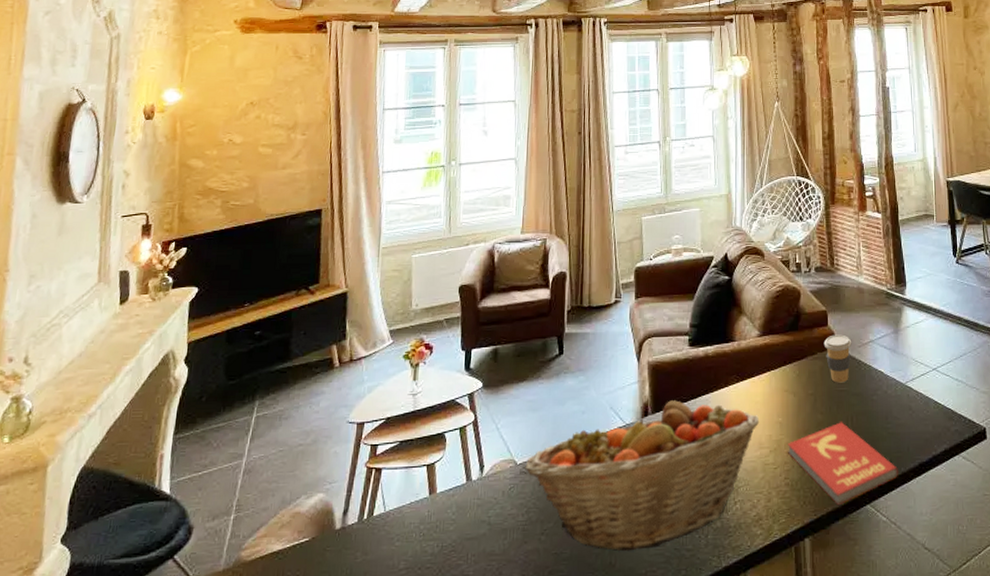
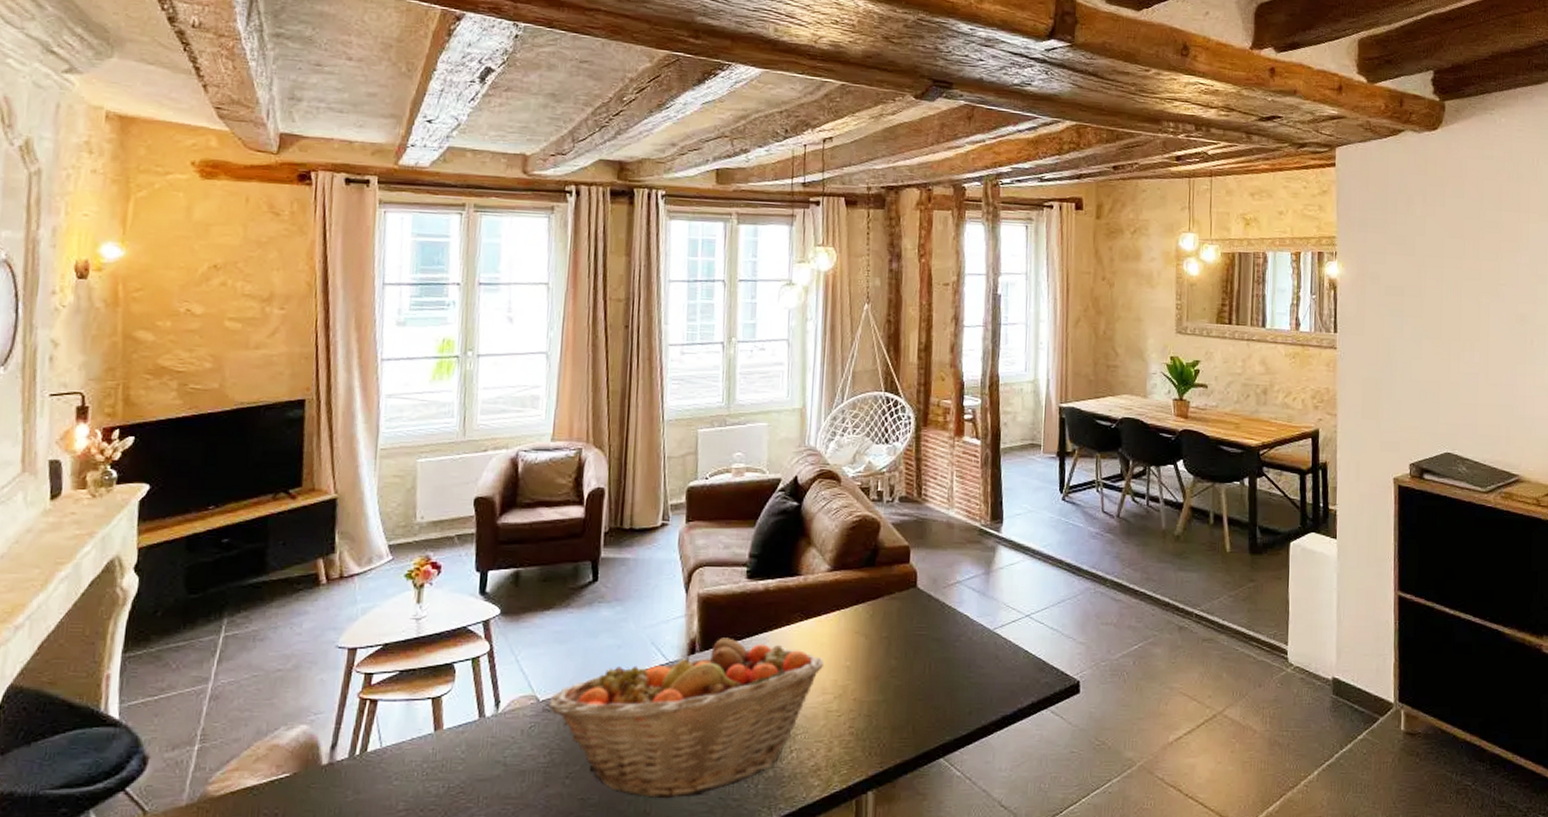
book: present [787,422,898,506] -> none [854,669,978,758]
coffee cup: present [823,334,852,383] -> none [903,573,936,626]

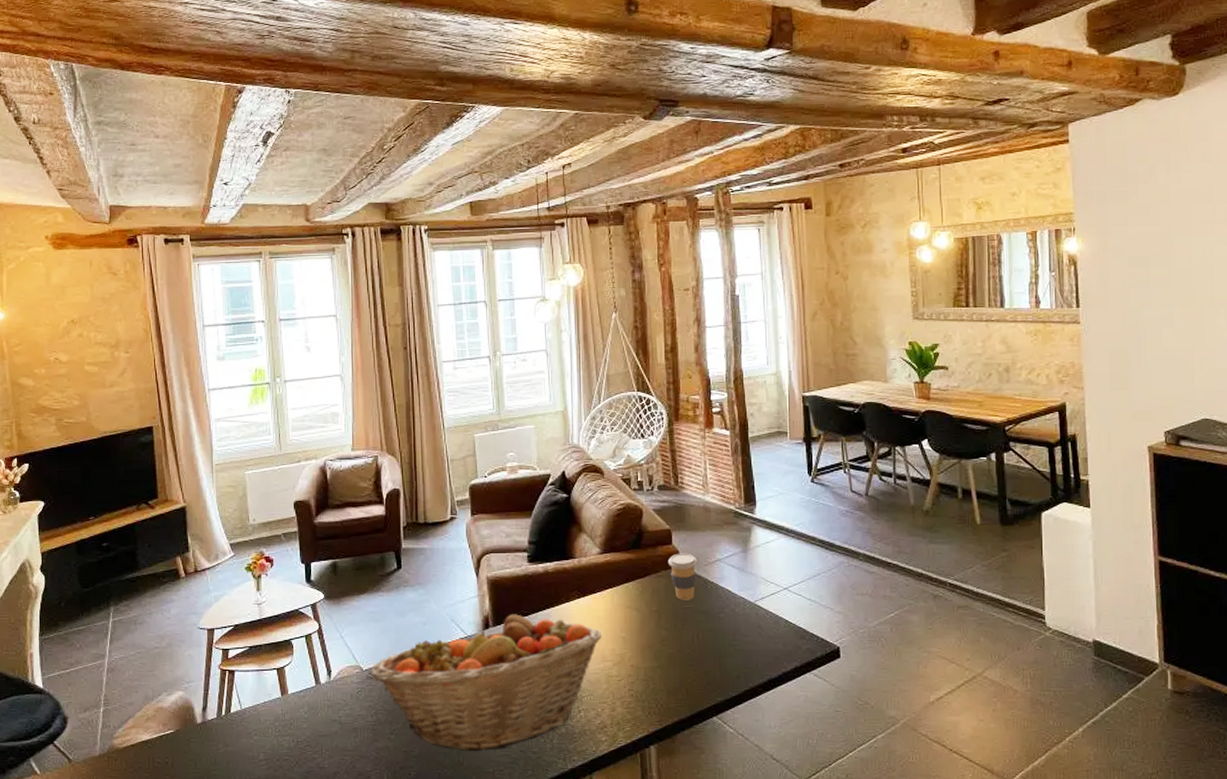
coffee cup: none [903,573,936,626] -> present [667,553,698,601]

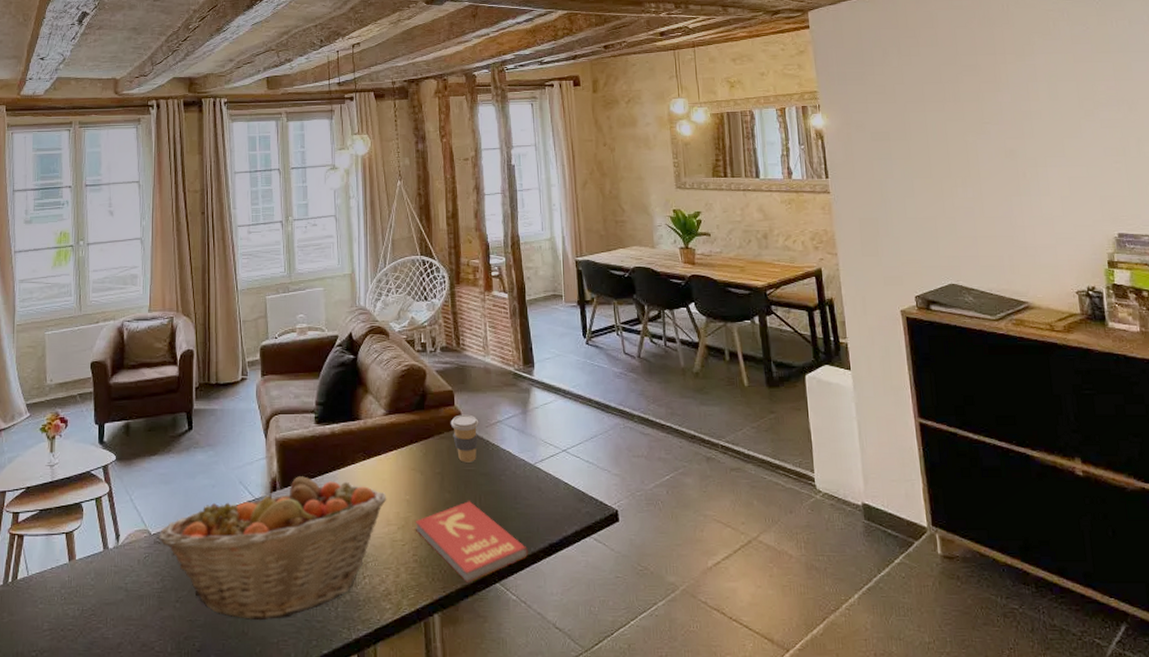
book: none [630,638,746,717] -> present [414,501,528,583]

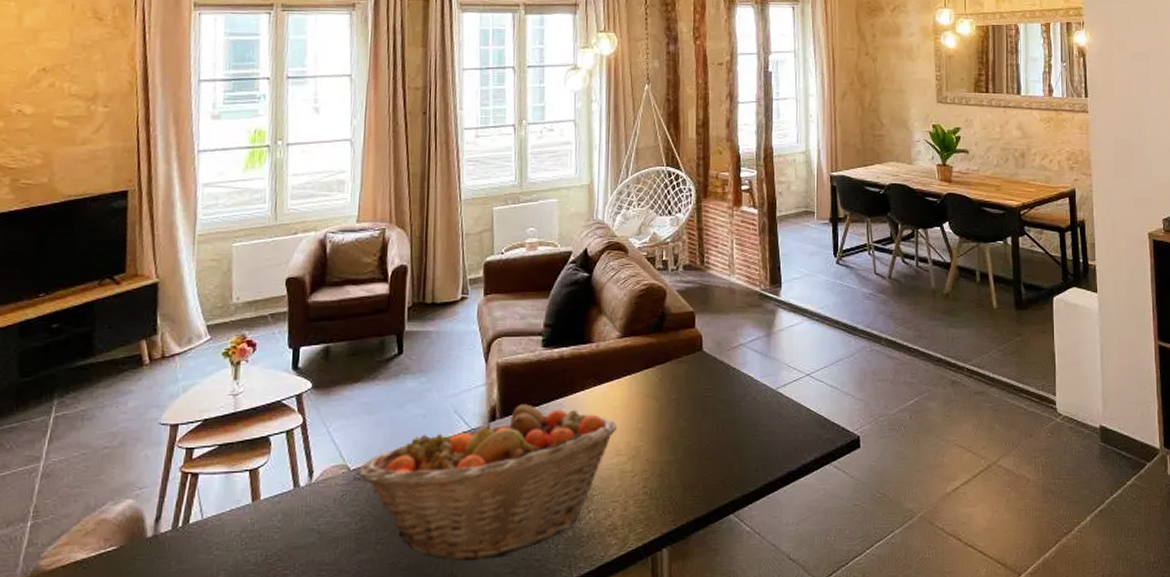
book: present [414,501,528,583] -> none [646,429,765,515]
coffee cup: present [450,414,479,463] -> none [689,337,721,388]

